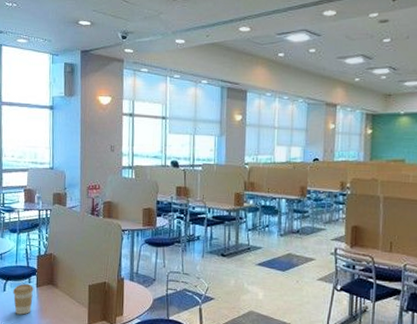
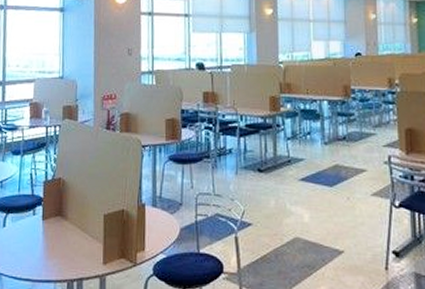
coffee cup: present [12,283,34,315] -> none [14,216,40,256]

